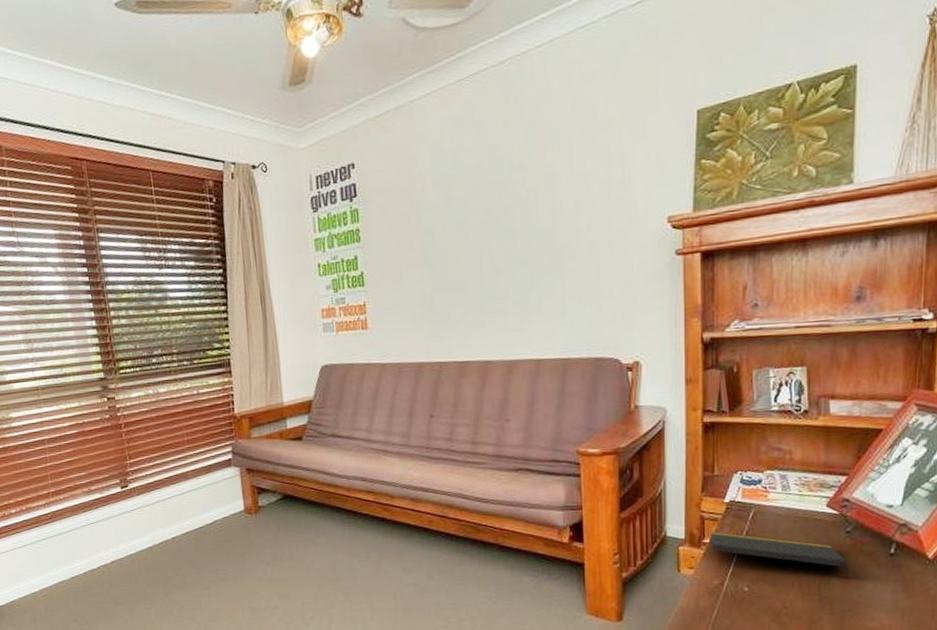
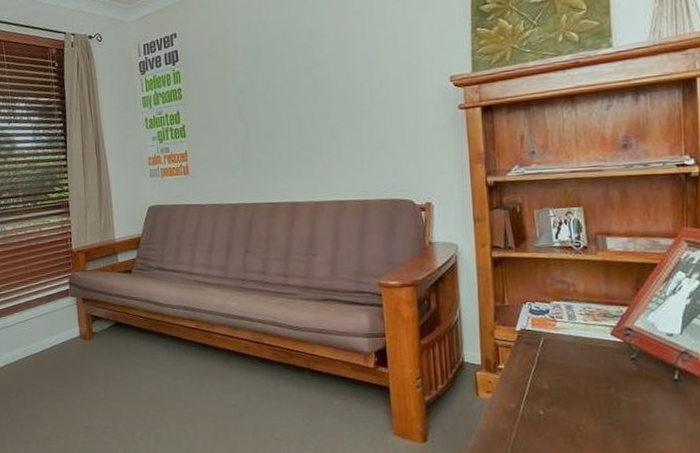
notepad: present [709,531,849,578] -> none [503,357,637,403]

